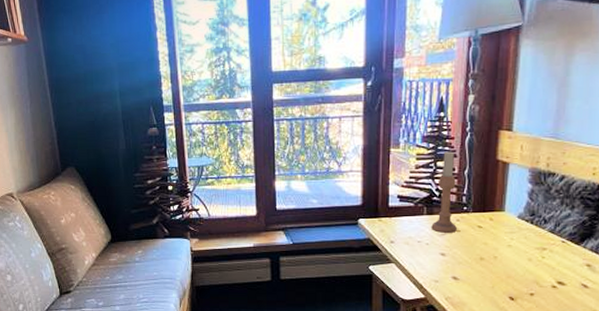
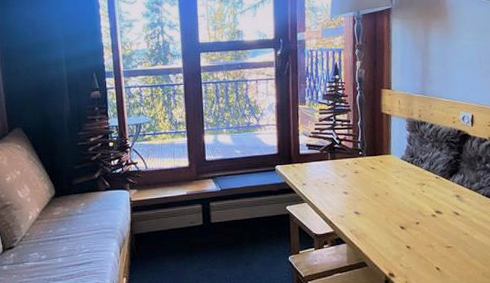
candlestick: present [431,151,457,233] -> none [335,106,355,175]

